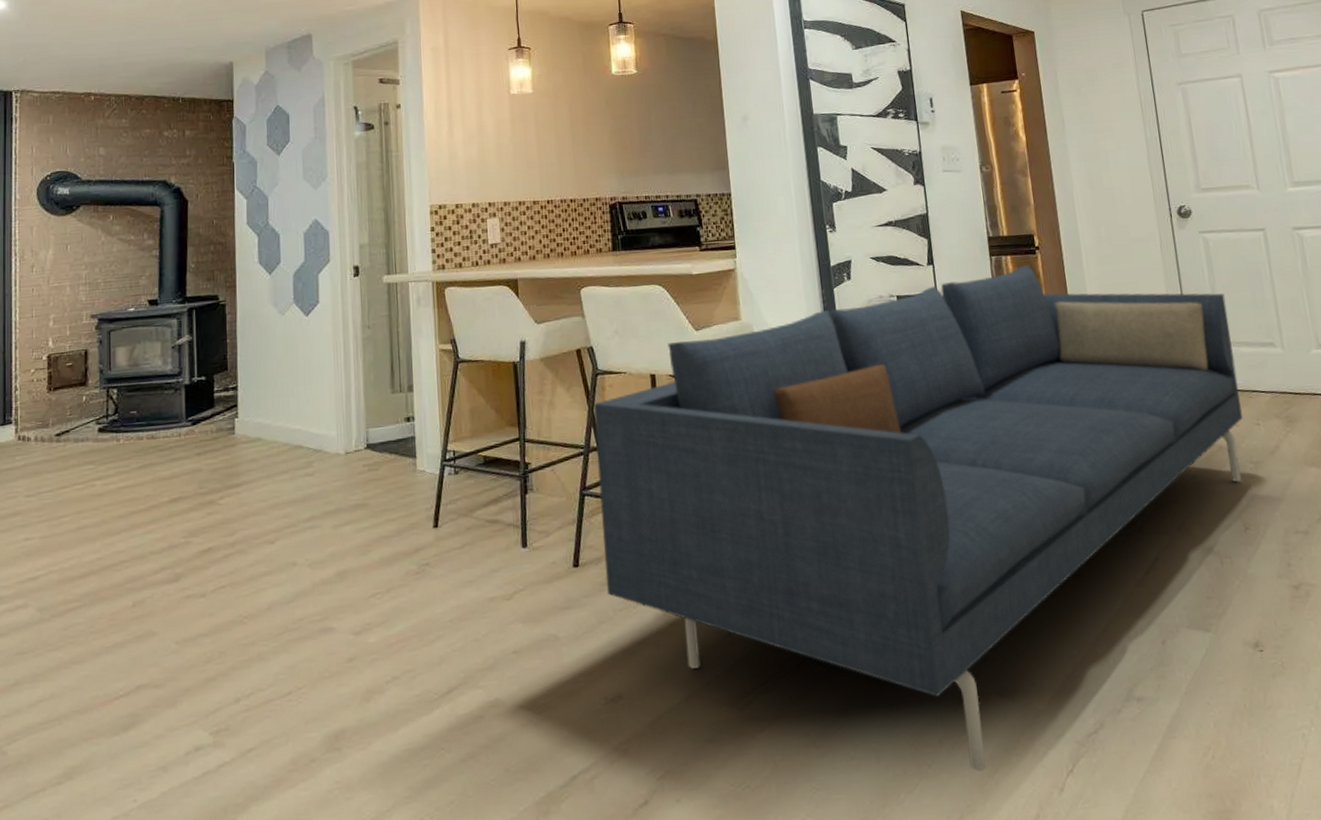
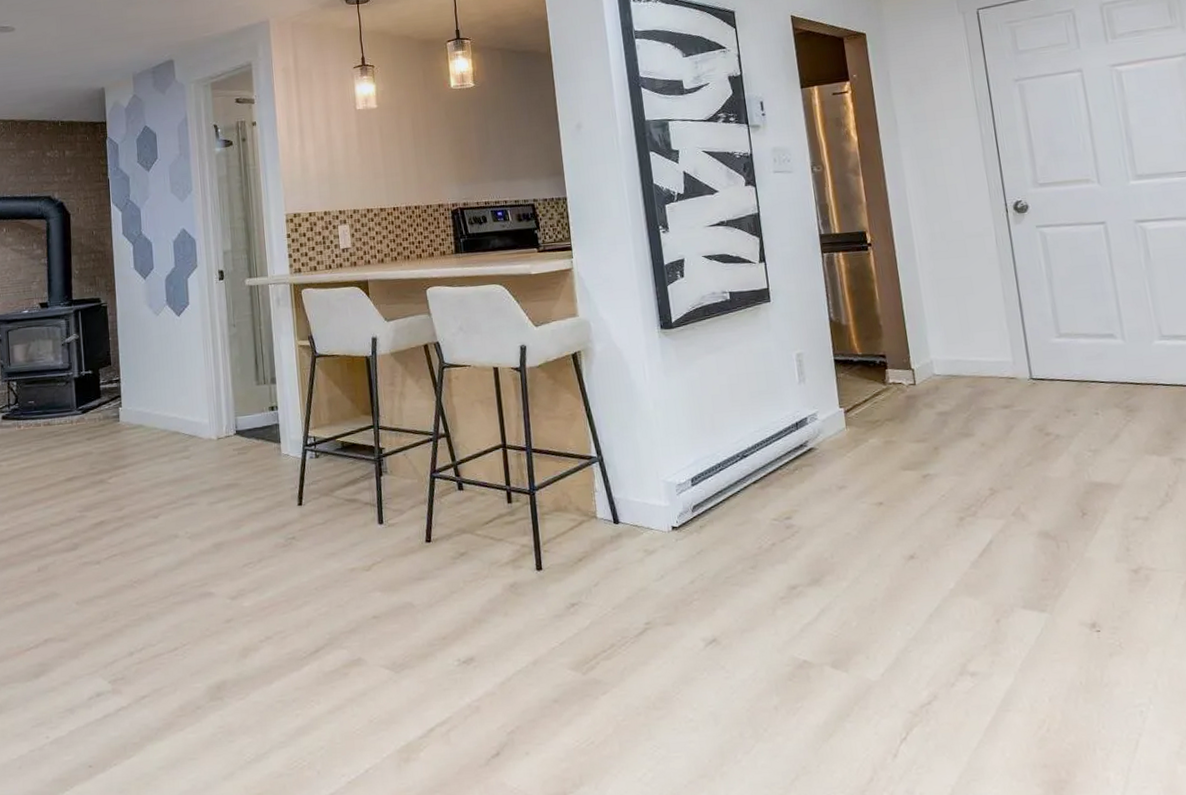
sofa: present [593,264,1243,771] -> none [441,260,1081,736]

